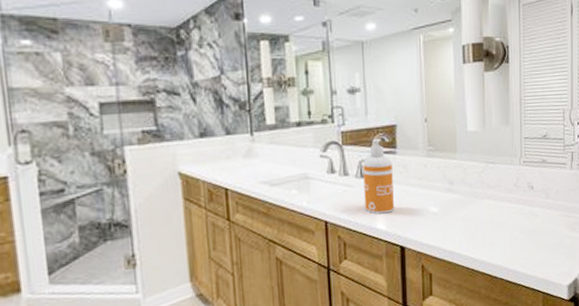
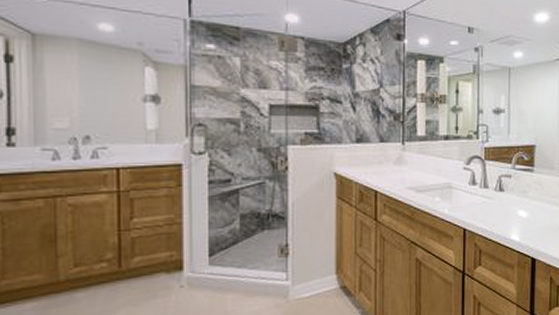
soap dispenser: present [363,138,394,215] -> none [501,156,529,226]

